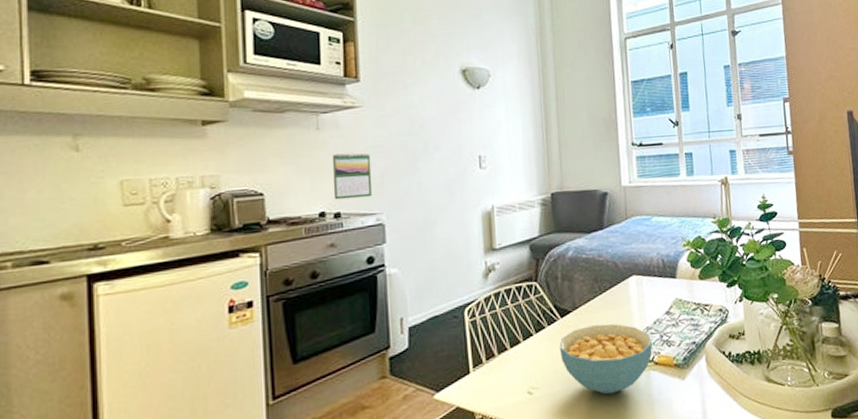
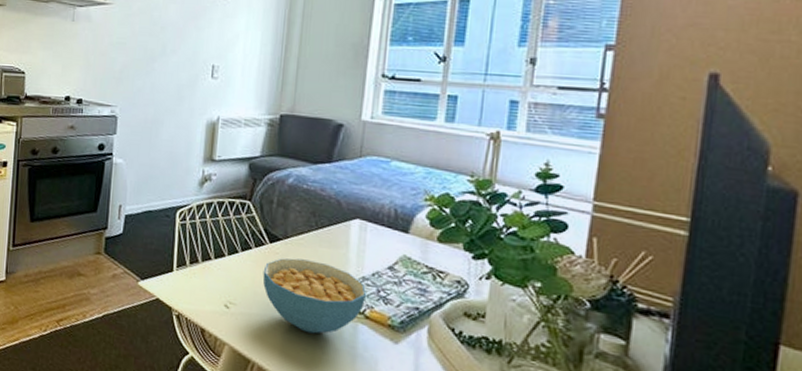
calendar: present [332,153,373,200] -> none [78,45,114,90]

